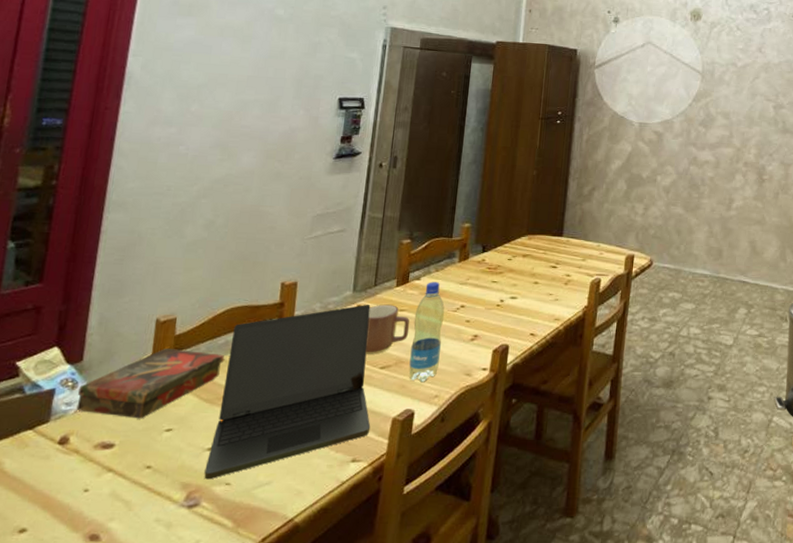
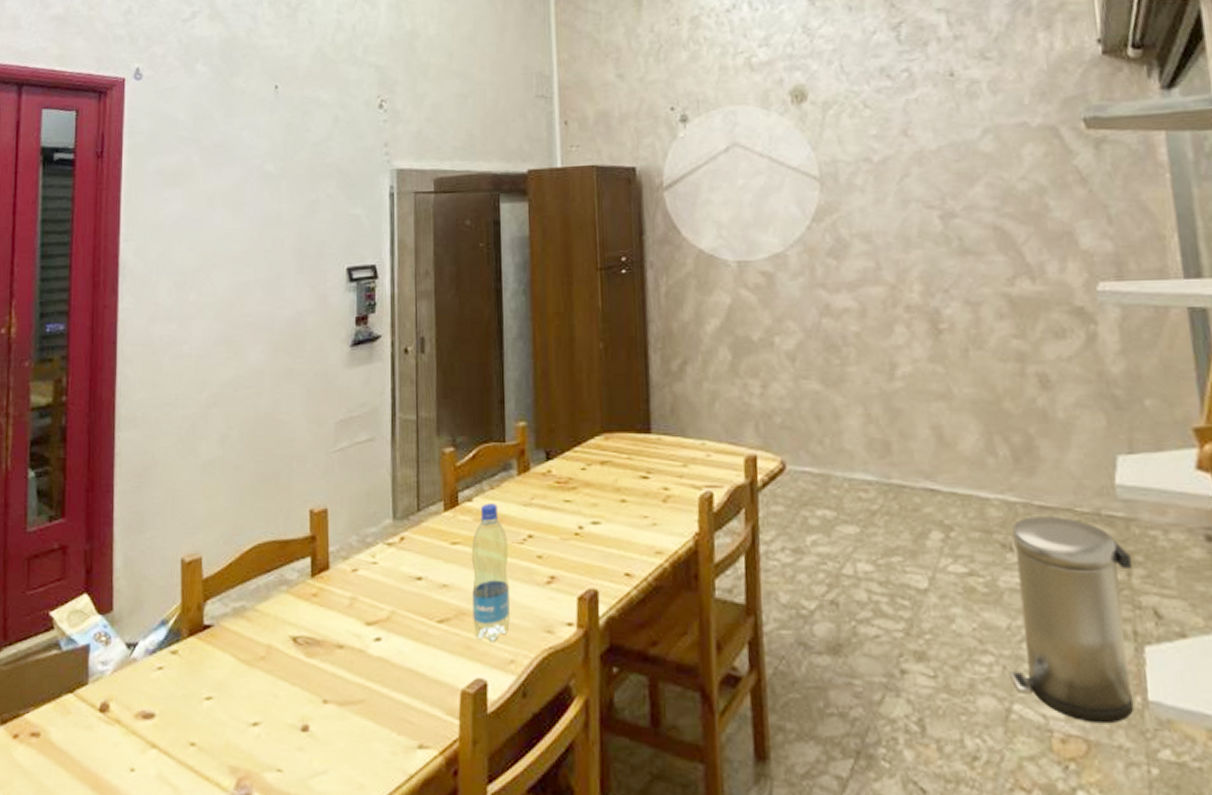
book: present [76,349,224,418] -> none [112,596,257,682]
laptop: present [204,305,371,480] -> none [252,536,436,764]
mug: present [365,304,410,354] -> none [415,535,467,603]

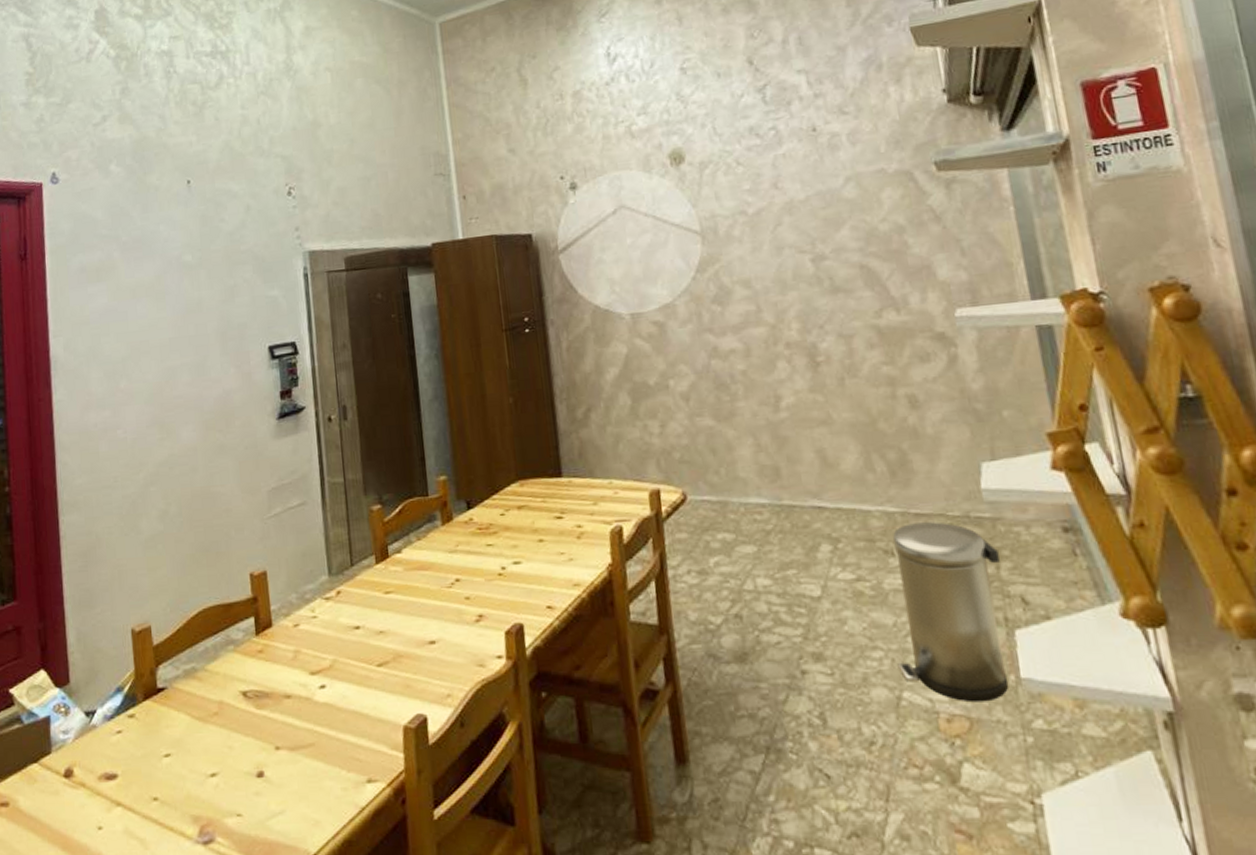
bottle: present [471,503,510,641] -> none [403,553,444,679]

